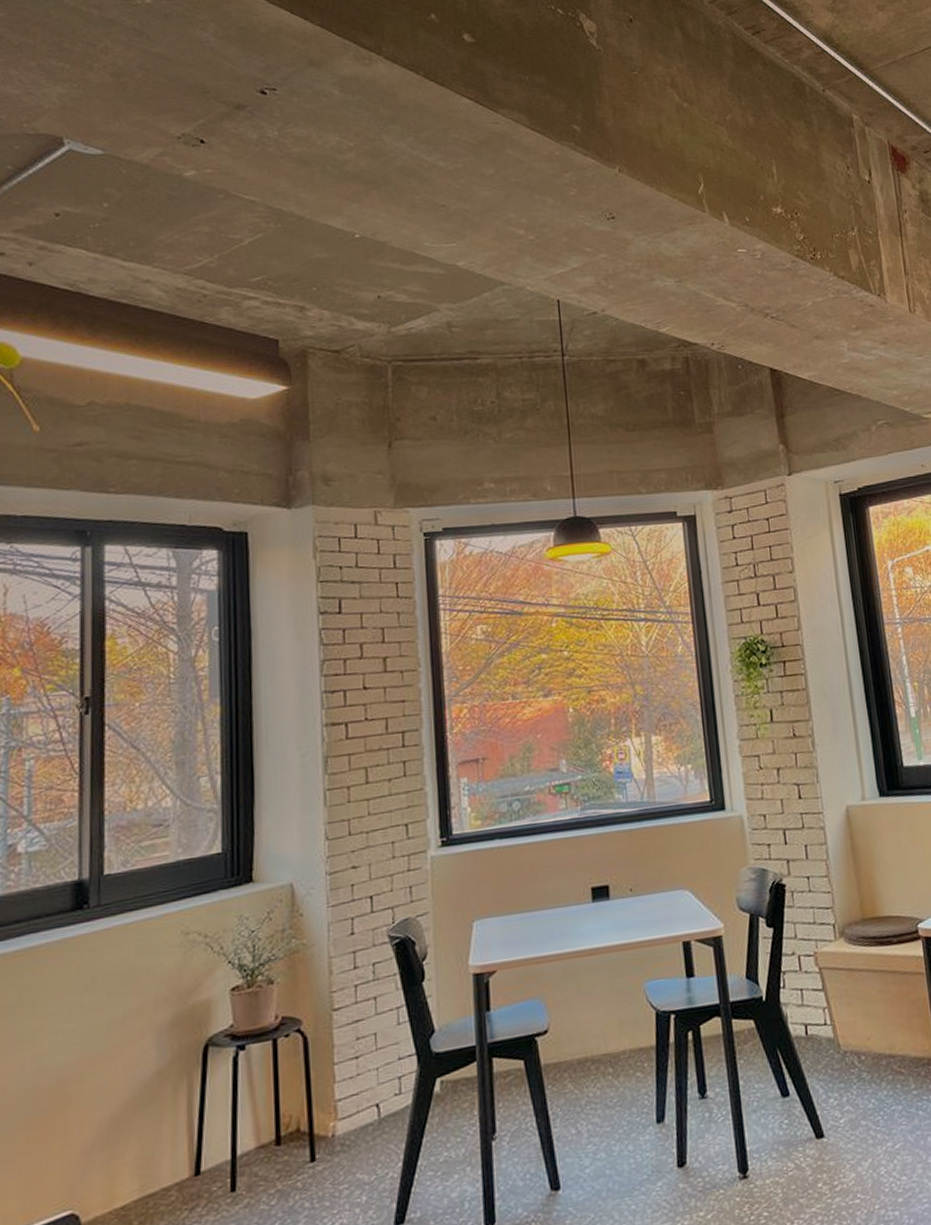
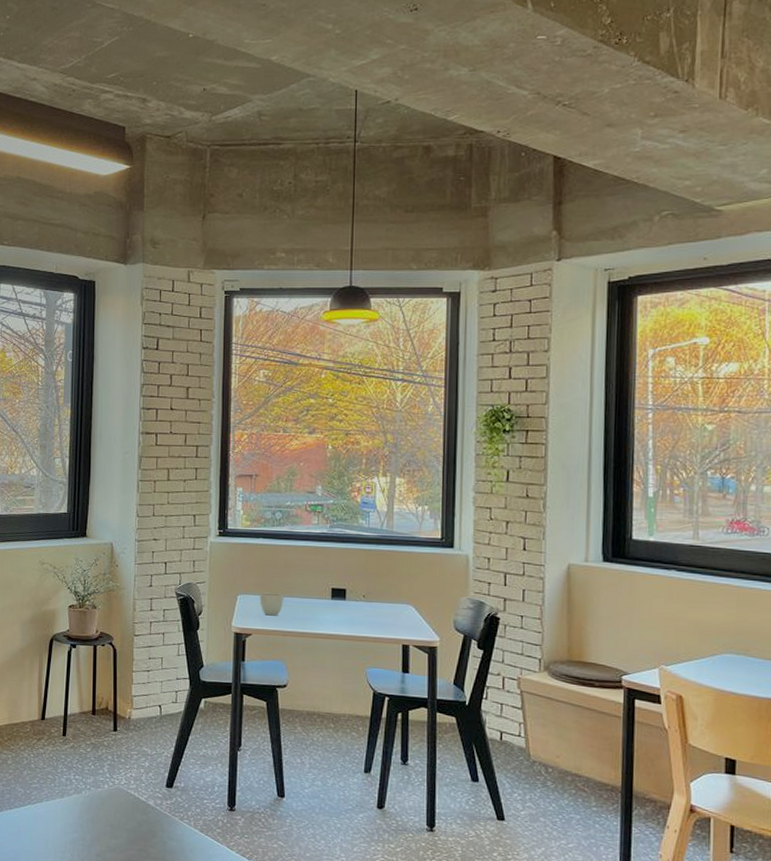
cup: none [501,907,534,941] -> present [259,592,284,616]

